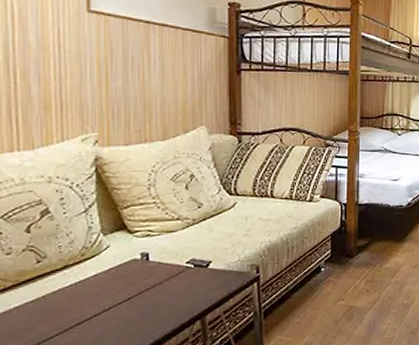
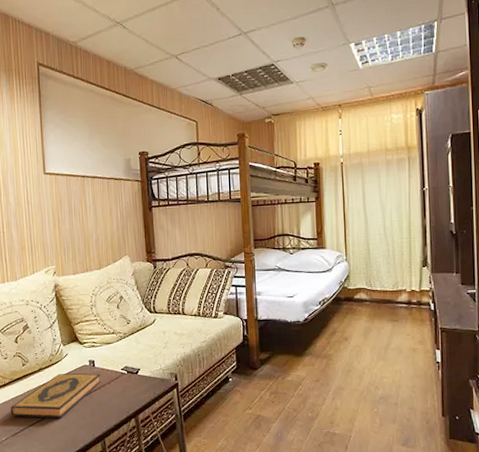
hardback book: none [11,268,157,330] -> present [10,373,101,419]

